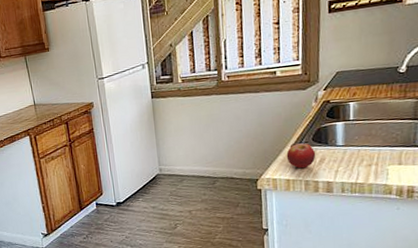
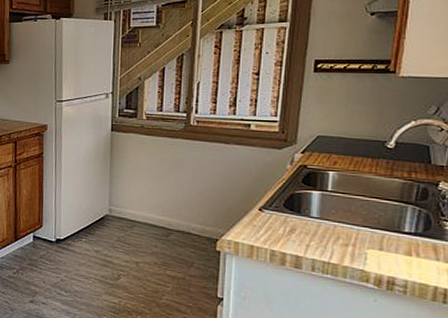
fruit: present [286,143,316,169] -> none [252,207,286,236]

